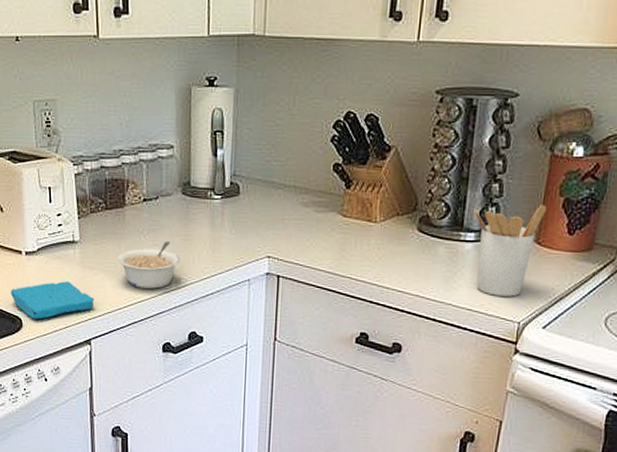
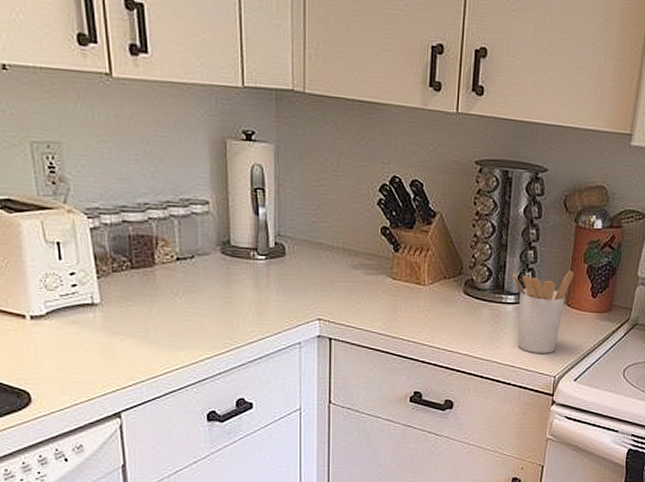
sponge: present [10,281,95,320] -> none [12,348,123,393]
legume: present [118,241,180,289] -> none [149,303,222,355]

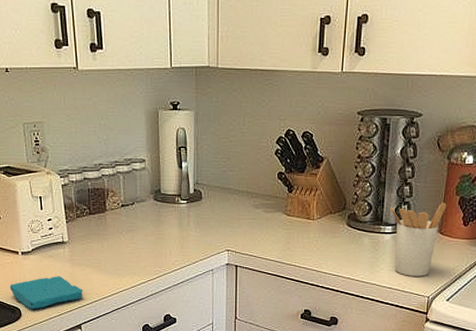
sponge: none [12,348,123,393] -> present [9,276,83,309]

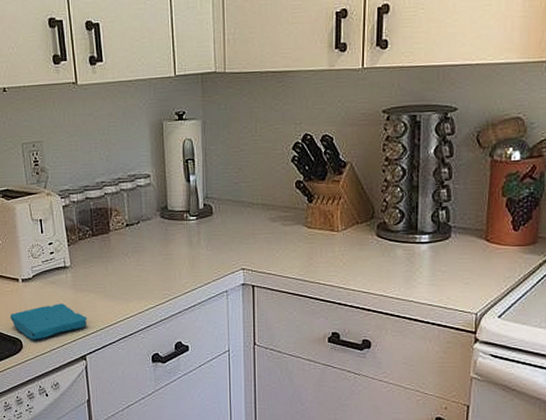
utensil holder: present [390,202,447,276] -> none [426,205,492,291]

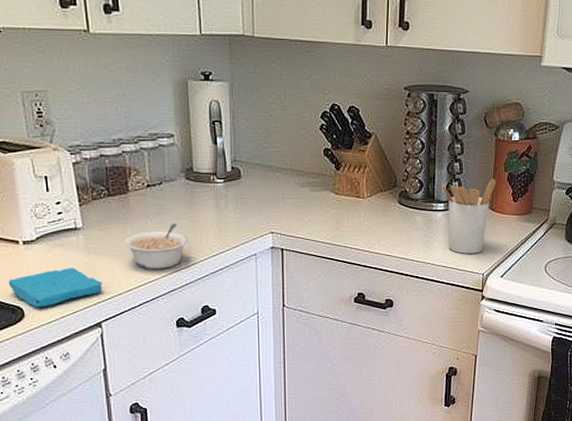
legume: none [106,261,163,305] -> present [125,223,188,269]
utensil holder: none [426,205,492,291] -> present [442,179,496,254]

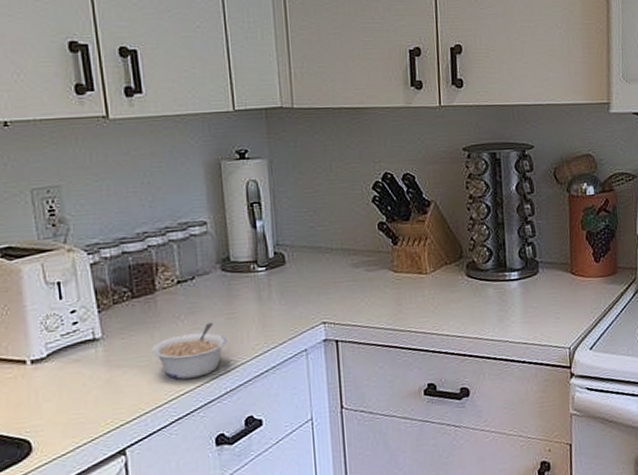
sponge: present [8,268,103,308] -> none [12,386,127,439]
utensil holder: present [442,179,496,254] -> none [513,239,574,327]

